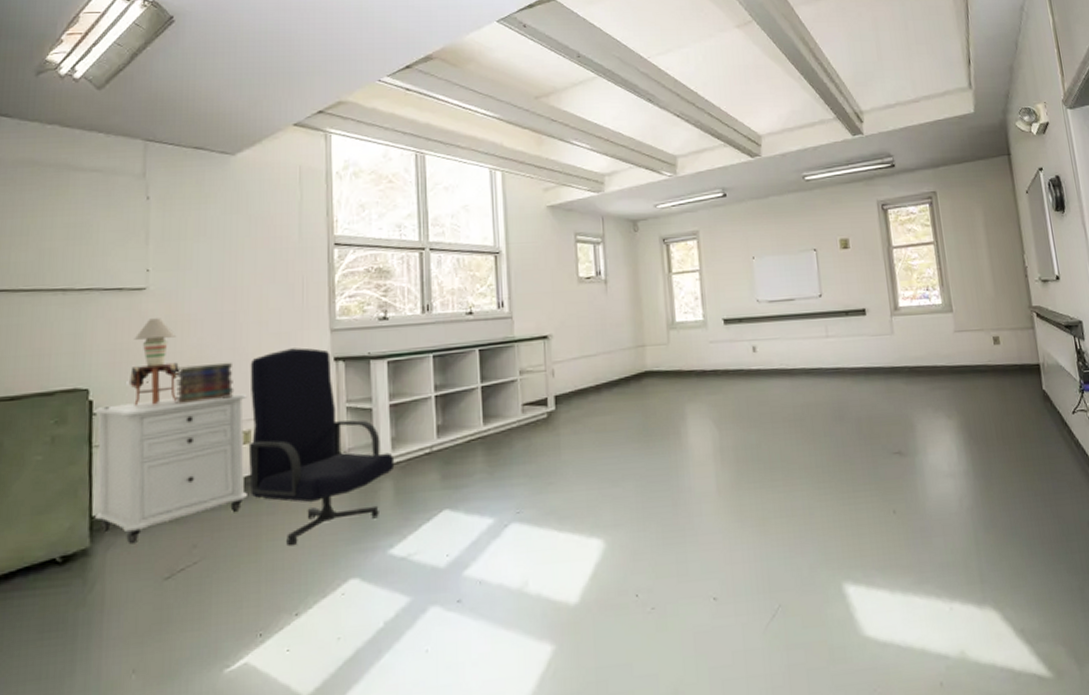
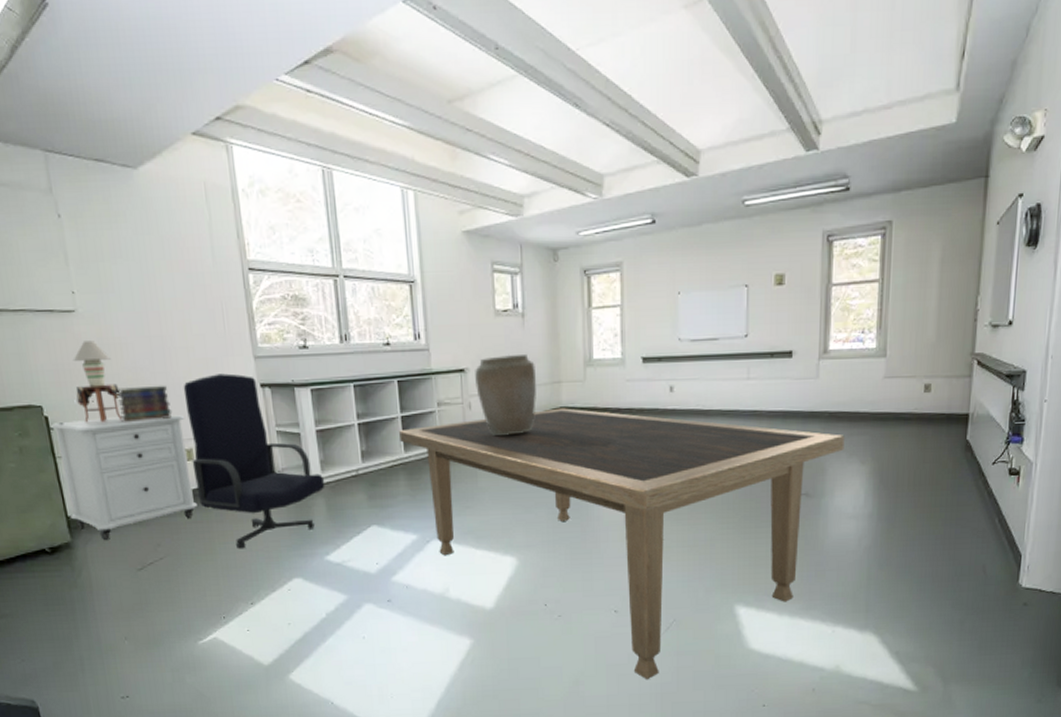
dining table: none [479,371,929,685] -> present [399,408,845,680]
vase: none [558,318,621,403] -> present [475,353,536,435]

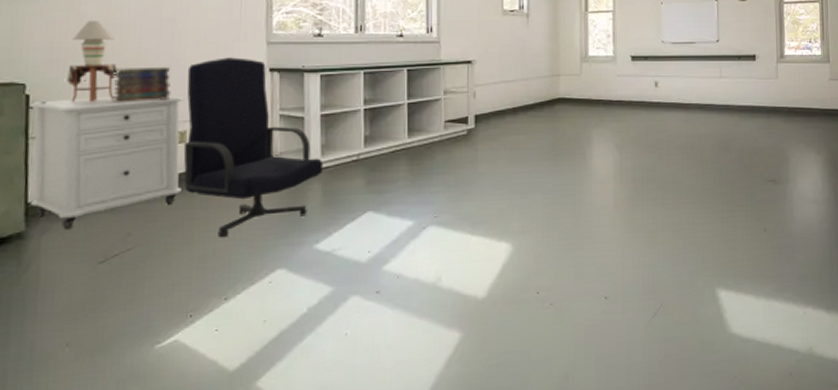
dining table: present [399,408,845,680] -> none [404,99,802,371]
vase: present [475,353,536,435] -> none [481,49,537,123]

